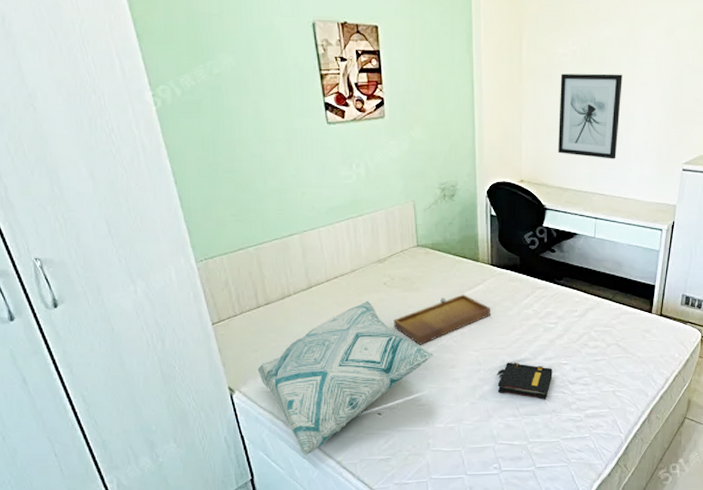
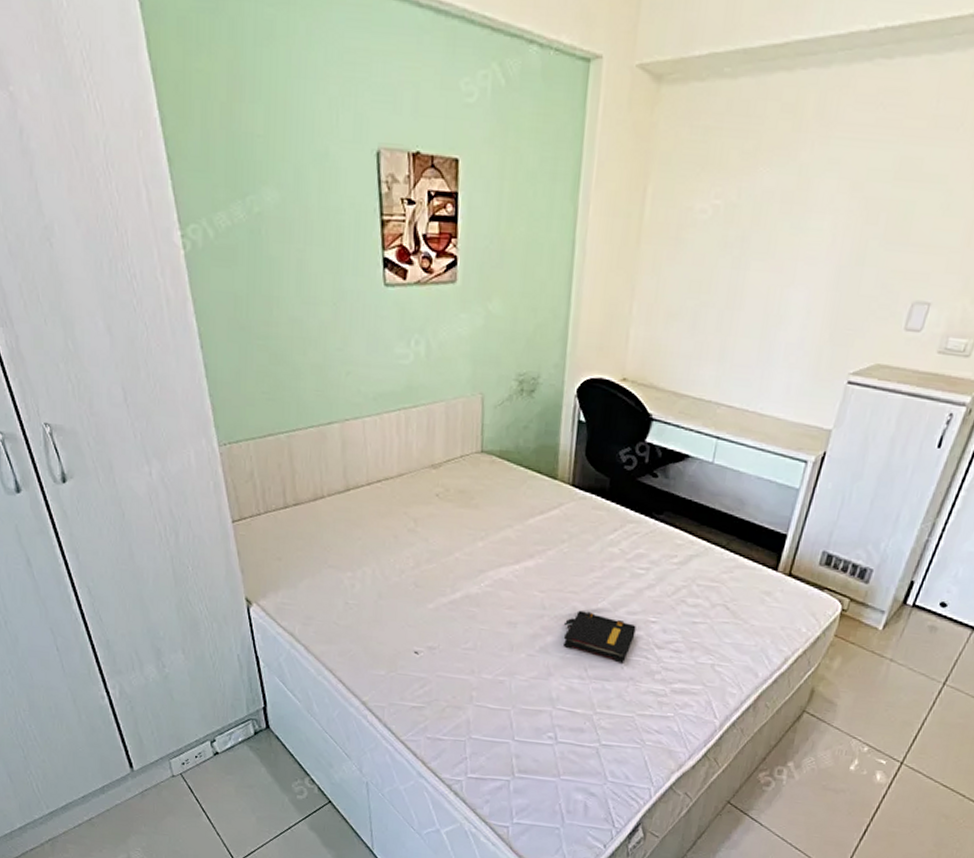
decorative pillow: present [257,301,435,458] -> none [279,514,490,693]
tray: present [393,294,490,345] -> none [443,518,565,576]
wall art: present [558,73,623,160] -> none [678,237,781,361]

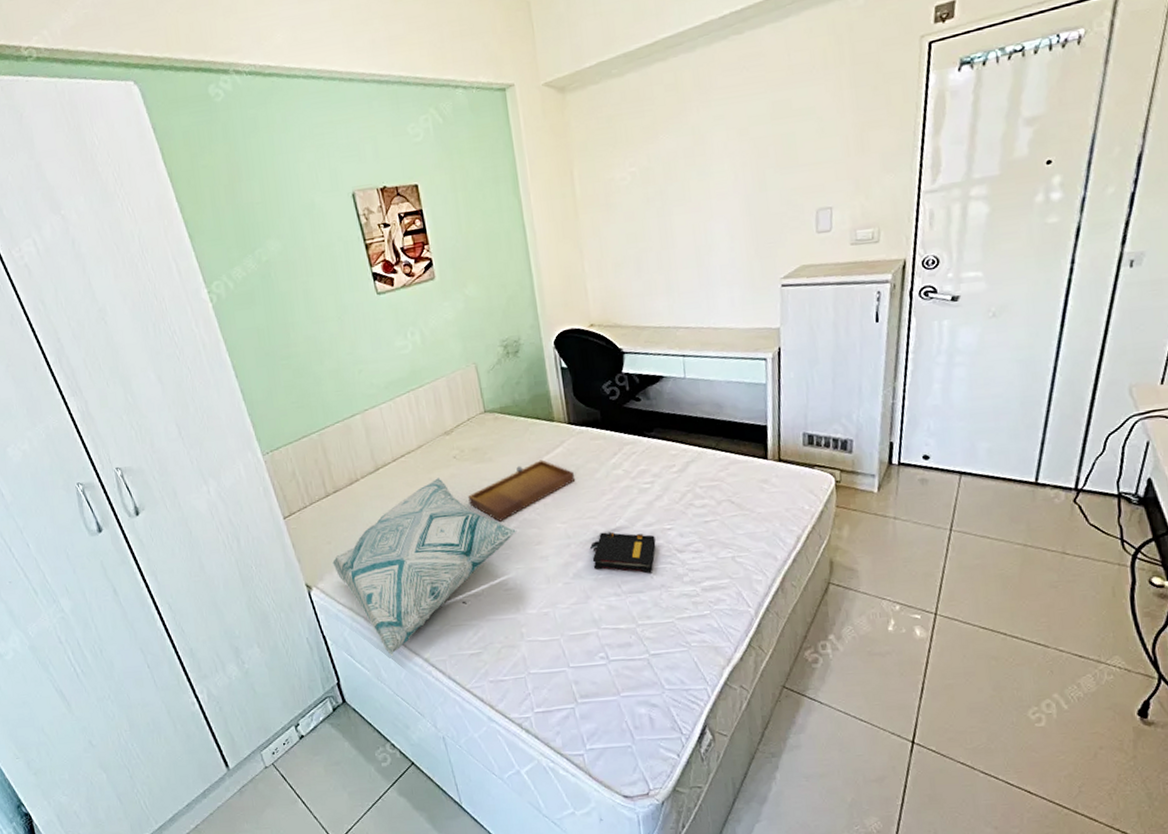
decorative pillow: none [279,514,490,693] -> present [332,478,517,657]
tray: none [443,518,565,576] -> present [468,459,575,522]

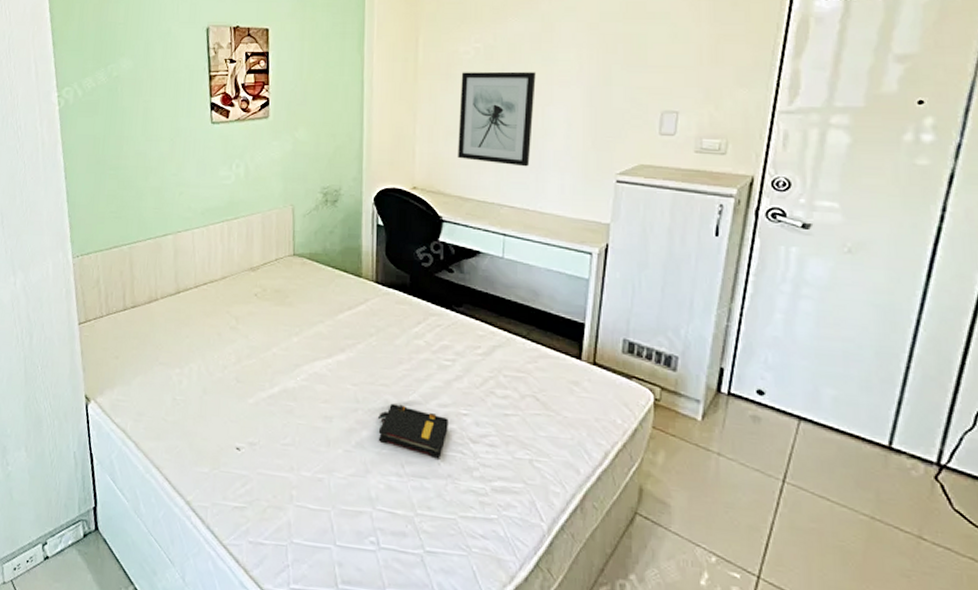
decorative pillow: present [332,478,517,657] -> none [115,312,305,492]
tray: present [468,459,575,522] -> none [261,314,373,371]
wall art: none [620,188,699,289] -> present [458,71,536,167]

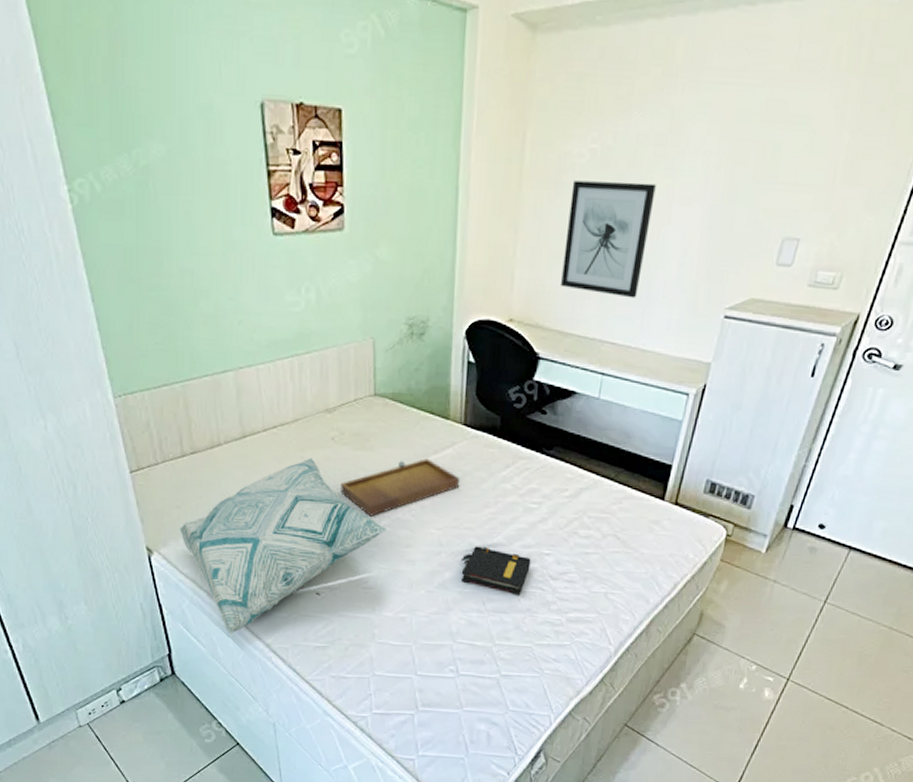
decorative pillow: none [115,312,305,492] -> present [180,458,388,637]
tray: none [261,314,373,371] -> present [340,458,459,517]

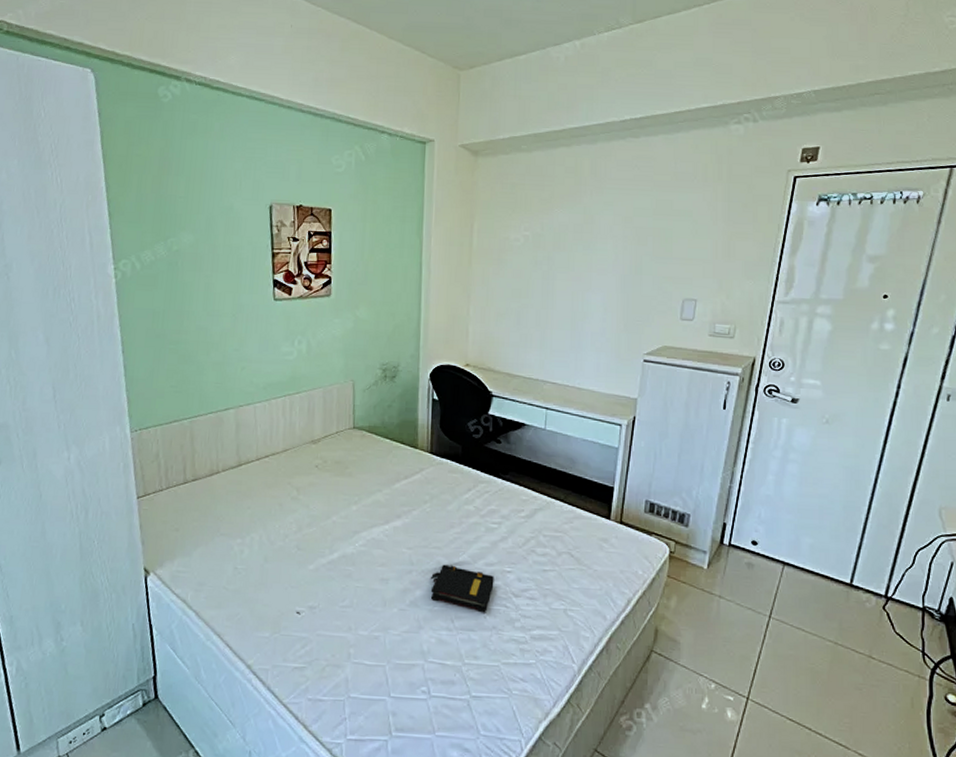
decorative pillow: present [180,458,388,637] -> none [176,483,364,658]
tray: present [340,458,459,517] -> none [322,483,427,537]
wall art: present [561,180,656,298] -> none [507,258,577,347]

